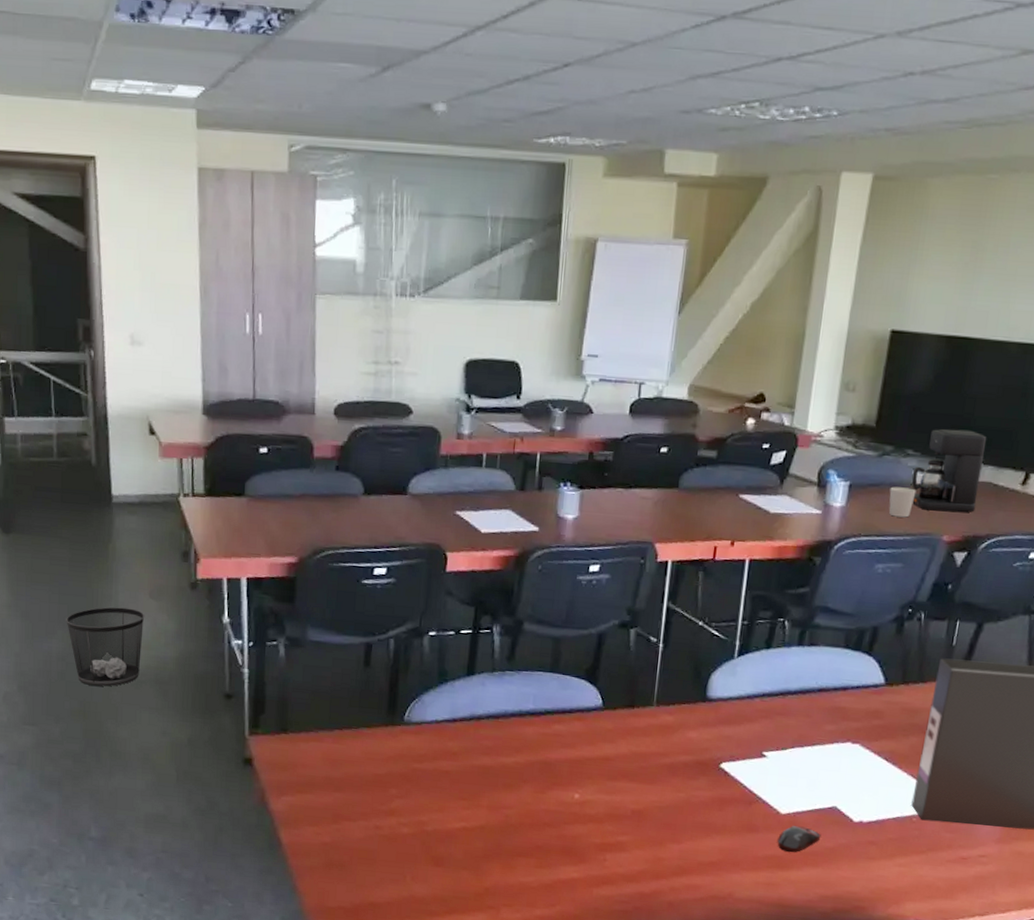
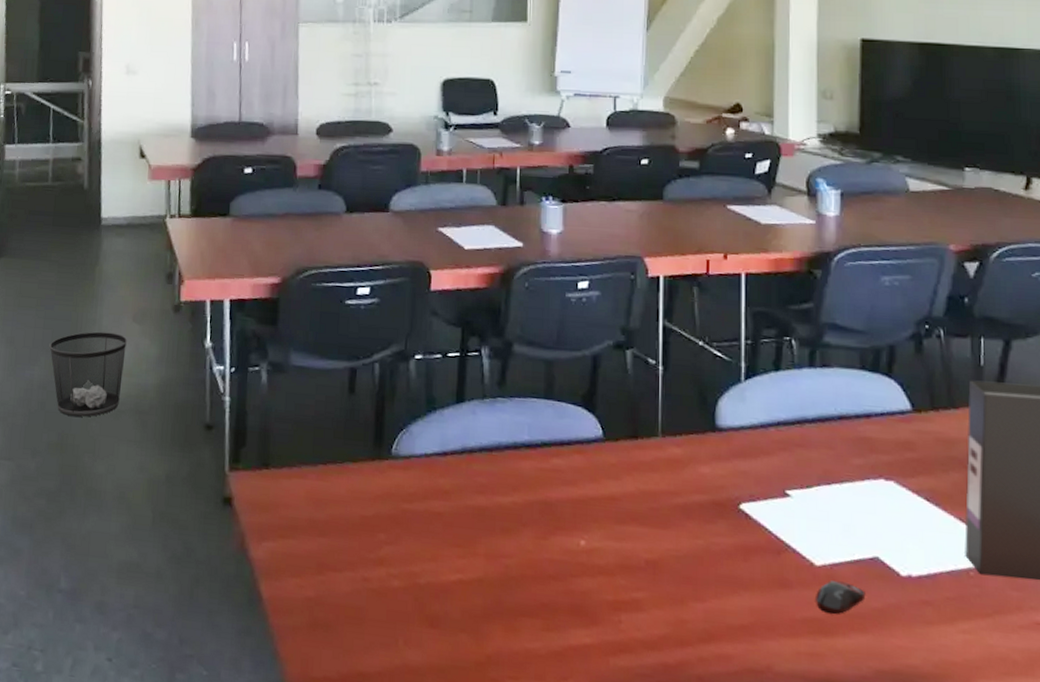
dixie cup: present [888,487,916,518] -> none [884,194,913,226]
coffee maker: present [911,429,987,513] -> none [905,134,980,220]

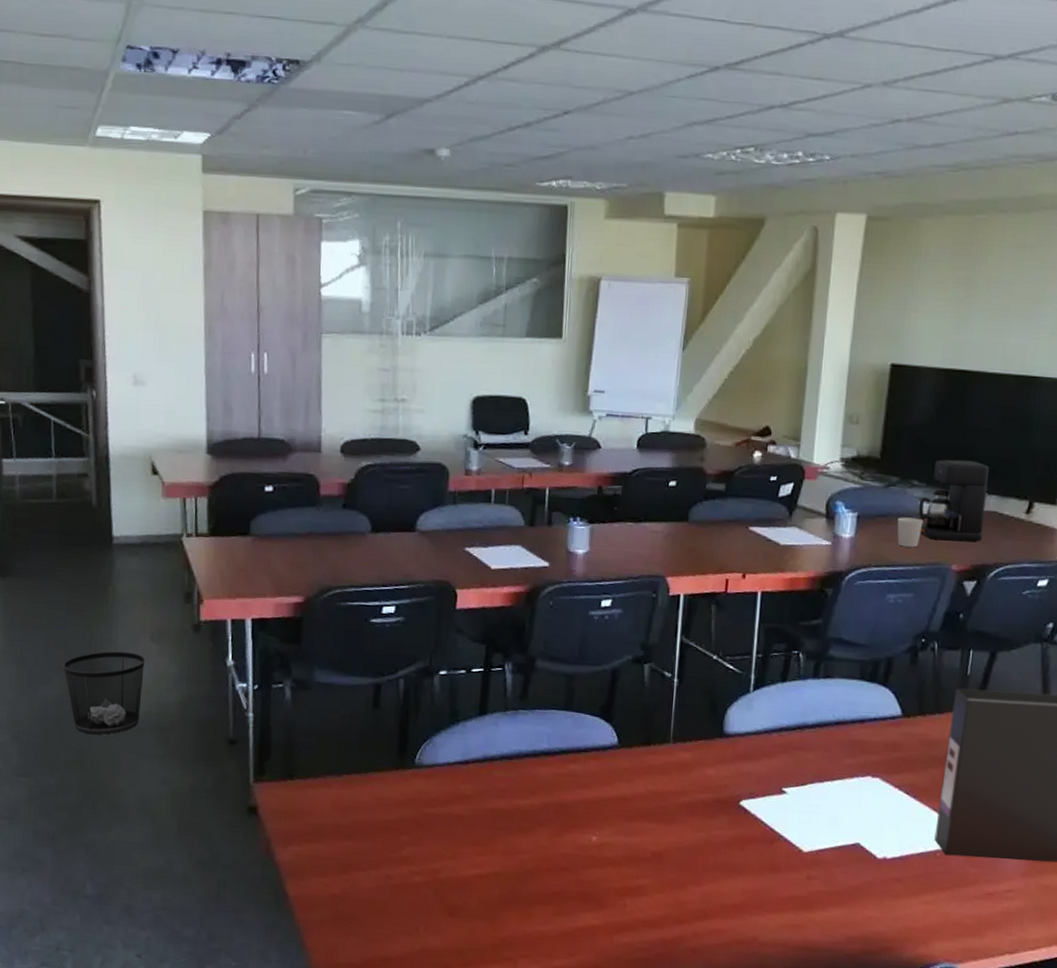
computer mouse: present [816,581,866,614] -> none [801,864,845,892]
dixie cup: none [884,194,913,226] -> present [897,517,924,548]
coffee maker: none [905,134,980,220] -> present [918,459,990,542]

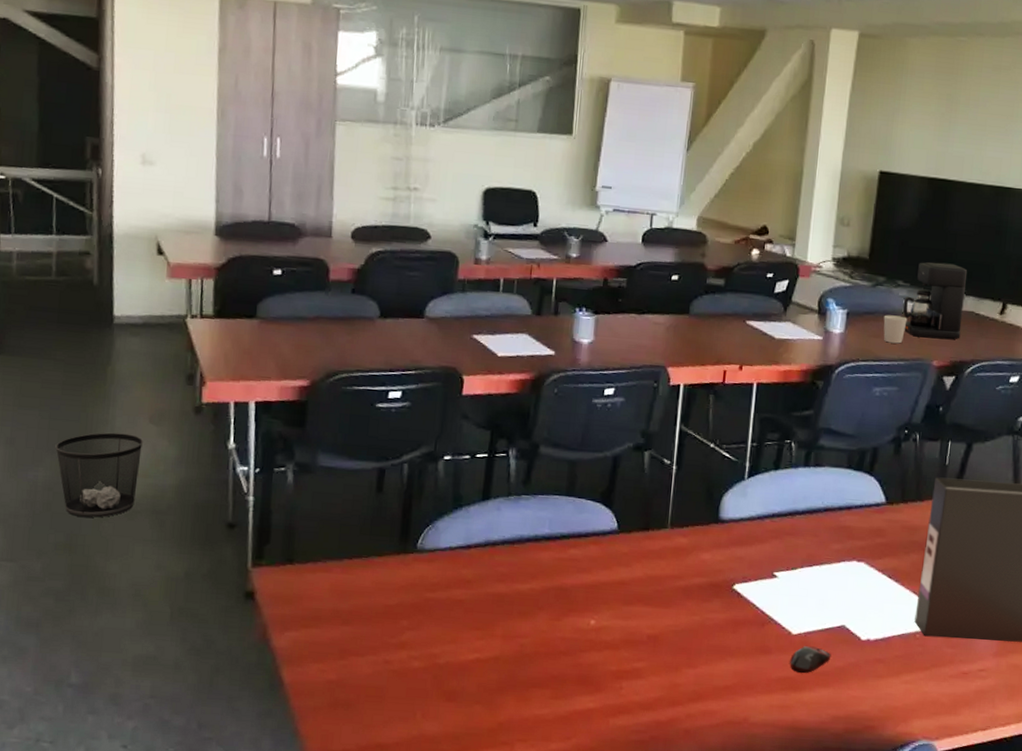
computer mouse: none [801,864,845,892] -> present [790,646,831,673]

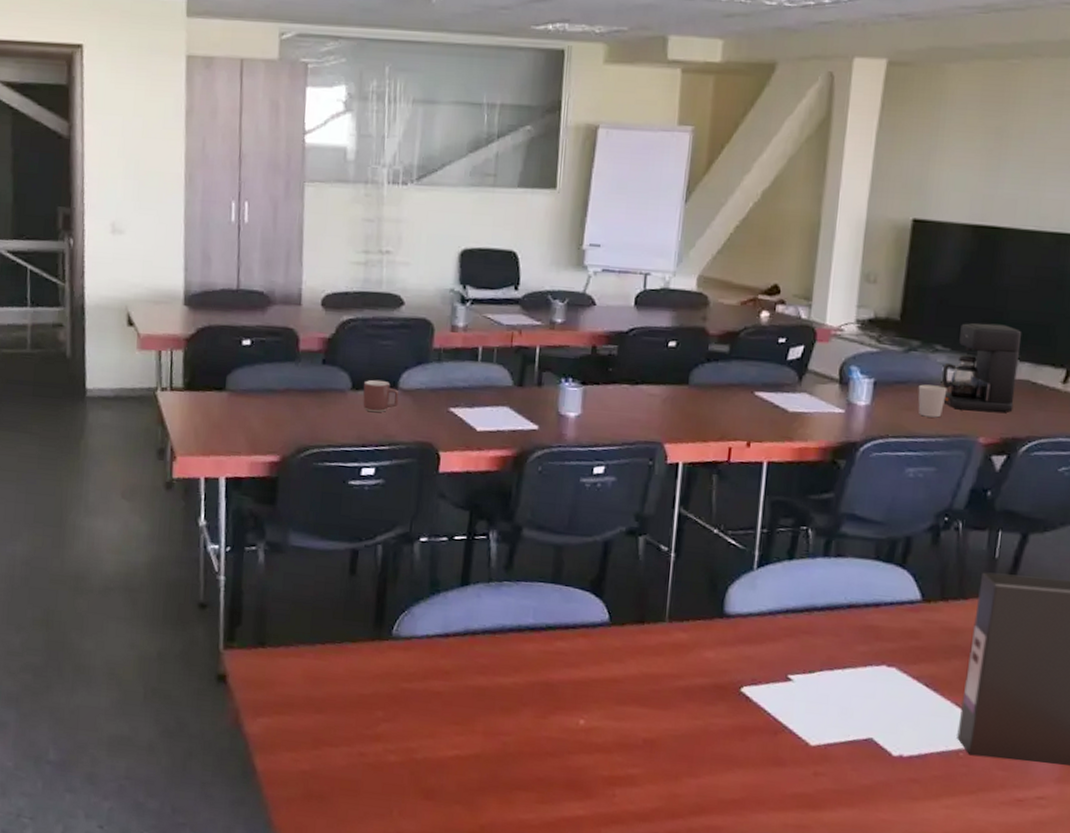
waste bin: present [55,432,144,518] -> none [32,507,116,594]
mug: none [390,308,426,340] -> present [363,379,399,413]
computer mouse: present [790,646,831,673] -> none [807,759,857,790]

